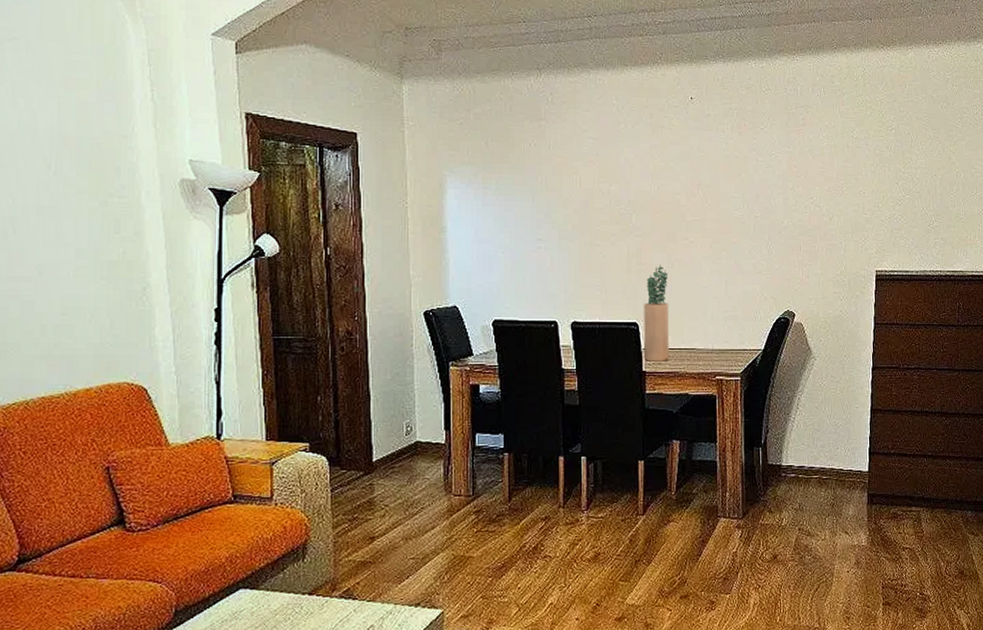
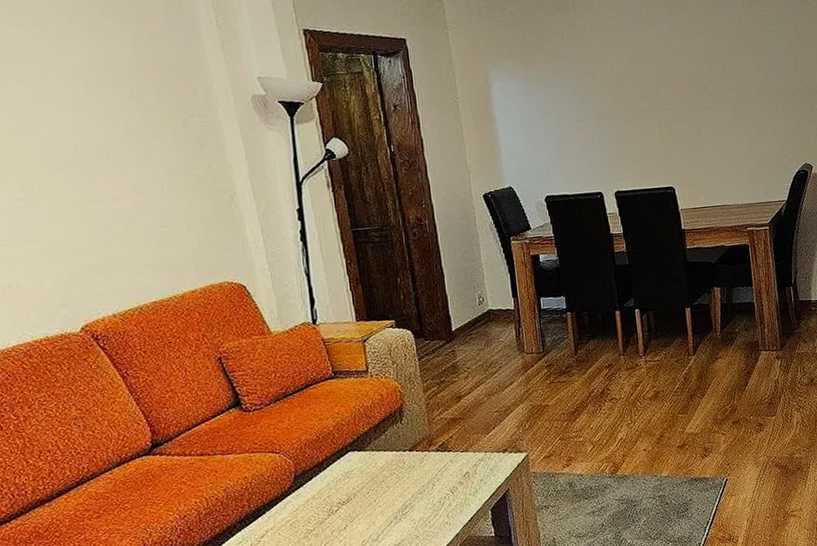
vase: present [642,265,670,362] -> none [677,133,704,221]

